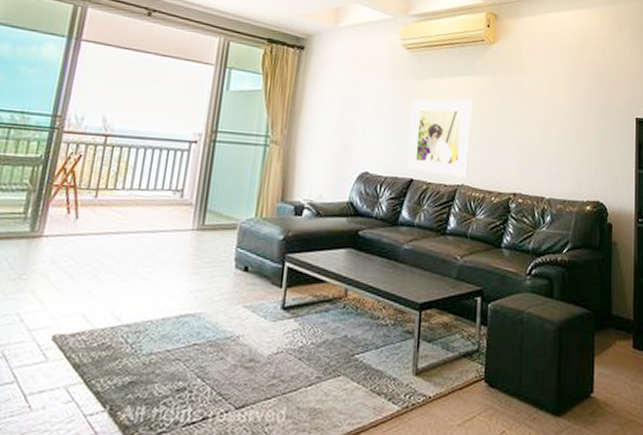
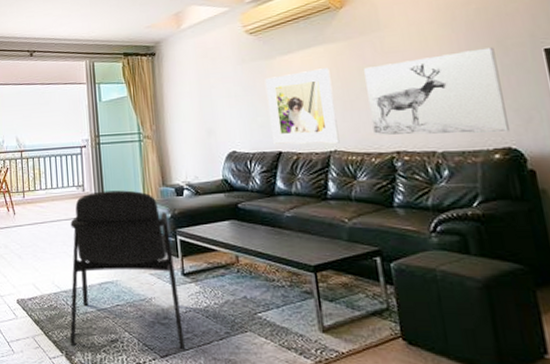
chair: none [118,200,280,398] -> present [70,190,185,349]
wall art: none [498,106,602,188] -> present [364,47,510,136]

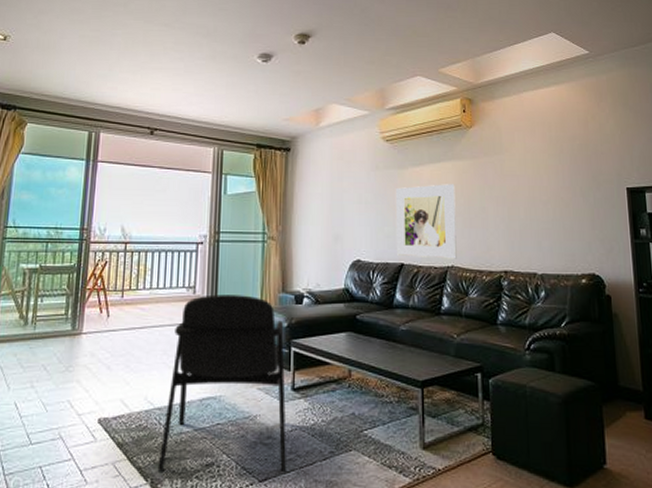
wall art: present [364,47,510,136] -> none [485,181,595,260]

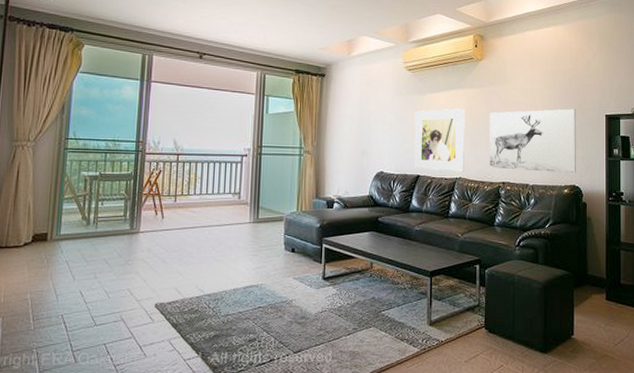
chair: present [157,294,286,472] -> none [207,200,317,347]
wall art: none [485,181,595,260] -> present [489,108,576,174]

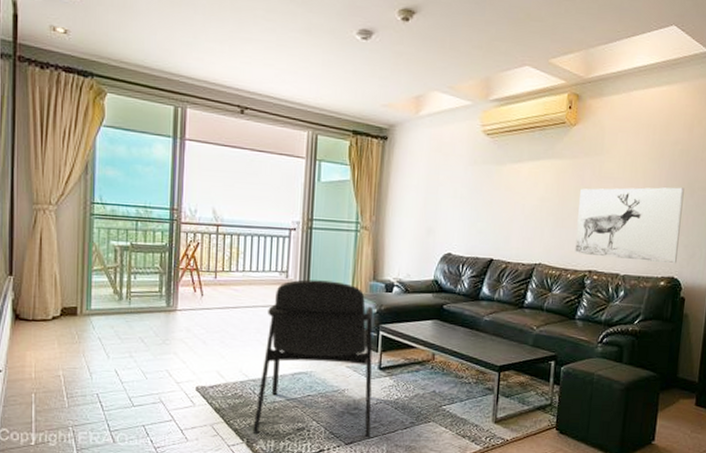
chair: none [207,200,317,347] -> present [252,279,374,437]
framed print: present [414,108,465,172] -> none [487,182,552,257]

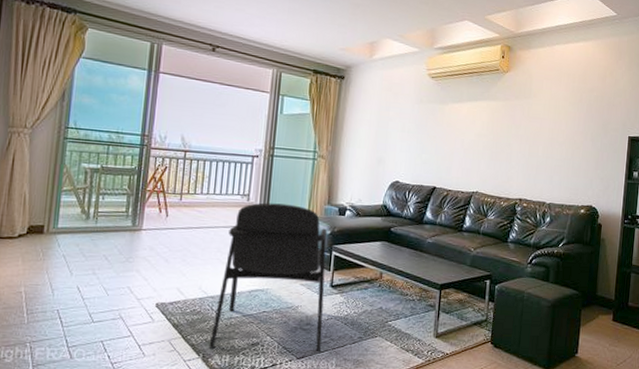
wall art: present [575,187,685,264] -> none [507,126,600,194]

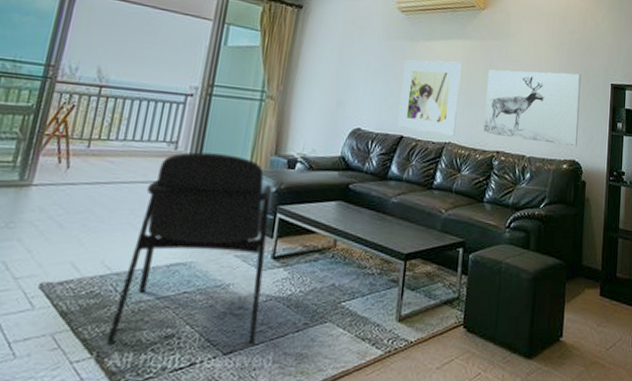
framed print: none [431,120,487,186] -> present [398,59,462,136]
wall art: none [507,126,600,194] -> present [483,69,581,147]

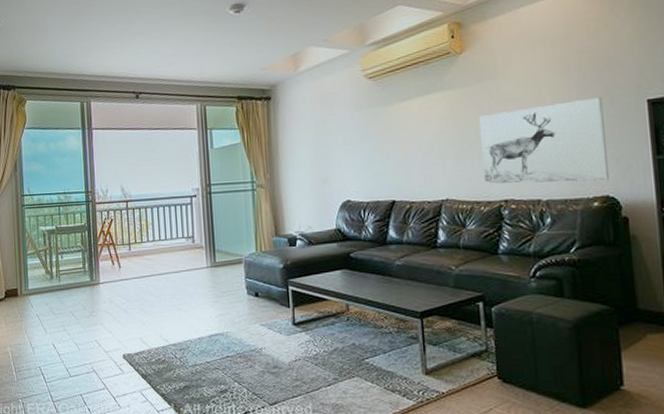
chair: present [106,152,273,344] -> none [178,241,293,398]
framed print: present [398,59,462,136] -> none [381,115,452,193]

